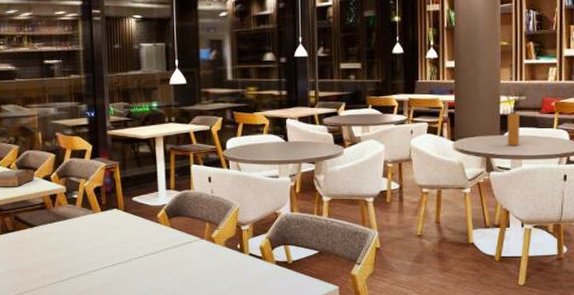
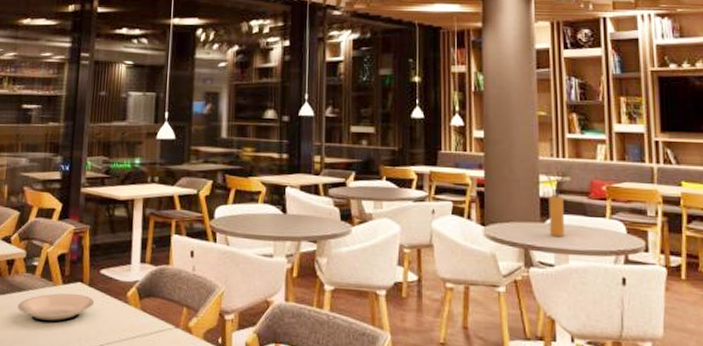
plate: none [65,219,130,243] -> present [18,293,94,323]

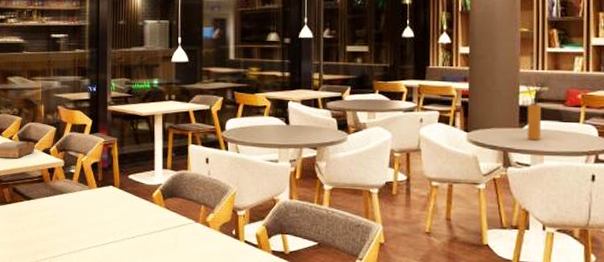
plate: present [18,293,94,323] -> none [60,195,124,220]

